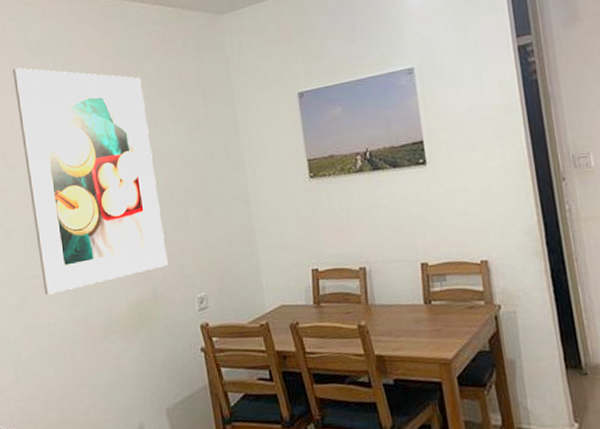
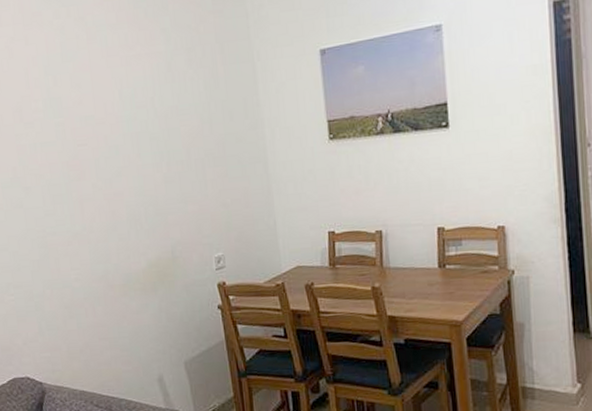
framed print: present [12,68,168,295] -> none [25,19,186,252]

